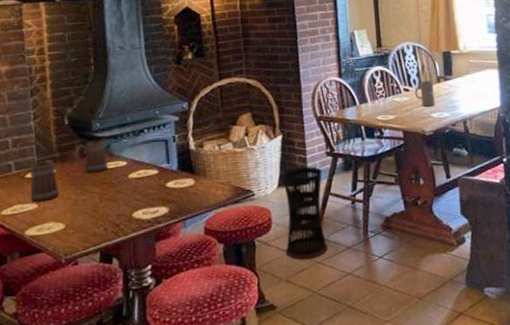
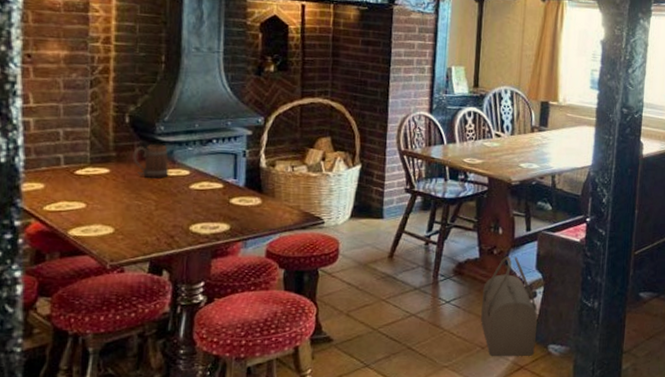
beer mug: present [30,160,59,203] -> none [78,158,111,202]
umbrella stand: present [282,167,328,260] -> none [350,201,399,296]
handbag: none [413,204,471,306] -> present [481,256,538,356]
beer mug: present [414,80,436,107] -> none [506,129,527,156]

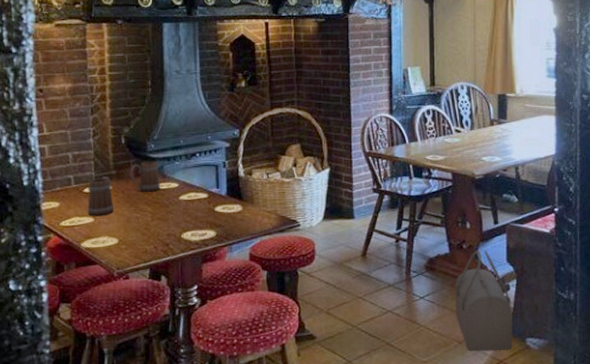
beer mug: none [78,158,111,202] -> present [87,176,114,217]

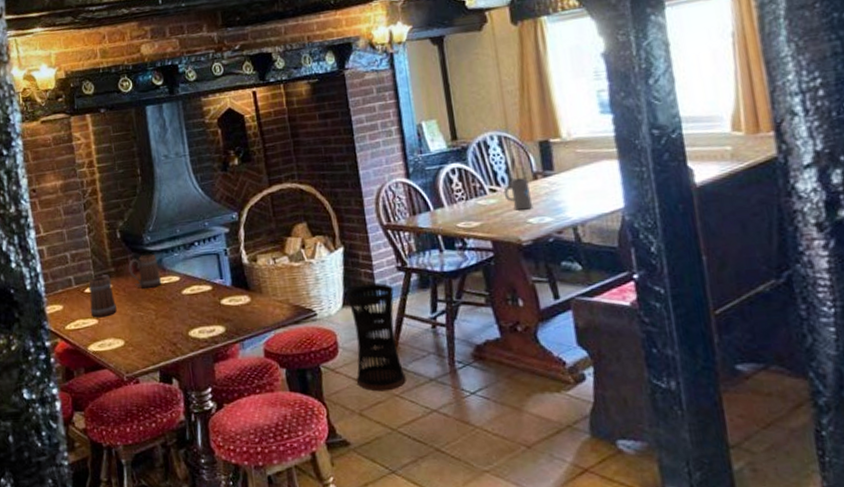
umbrella stand: none [328,202,369,294] -> present [346,283,406,392]
handbag: present [456,250,513,351] -> none [513,332,599,457]
beer mug: none [466,123,488,149] -> present [503,177,534,210]

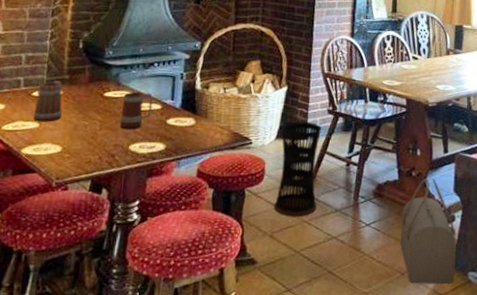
beer mug: present [128,254,162,289] -> none [83,67,115,101]
beer mug: none [171,275,203,316] -> present [120,92,153,130]
beer mug: present [503,177,534,210] -> none [422,51,442,78]
handbag: none [513,332,599,457] -> present [400,178,457,284]

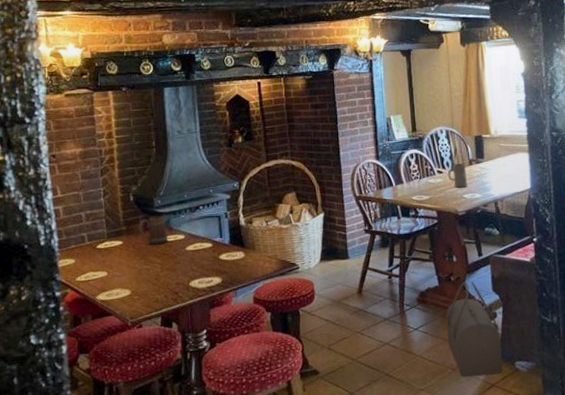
beer mug: present [33,81,63,122] -> none [100,232,126,271]
beer mug: none [83,67,115,101] -> present [139,215,169,246]
beer mug: present [120,92,153,130] -> none [177,234,204,269]
umbrella stand: present [274,121,321,217] -> none [324,243,366,330]
beer mug: none [422,51,442,78] -> present [447,163,468,188]

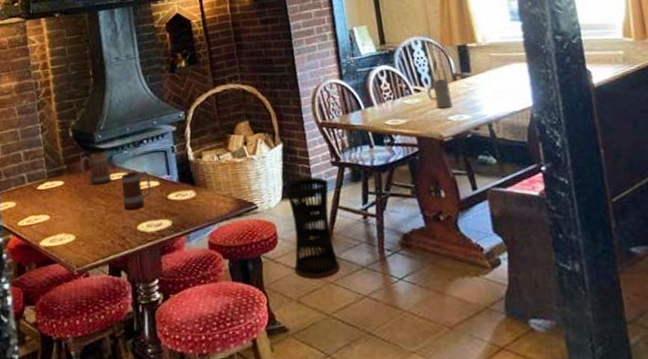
beer mug: none [177,234,204,269] -> present [121,171,151,211]
umbrella stand: none [324,243,366,330] -> present [285,177,340,279]
handbag: present [446,281,503,377] -> none [437,220,514,337]

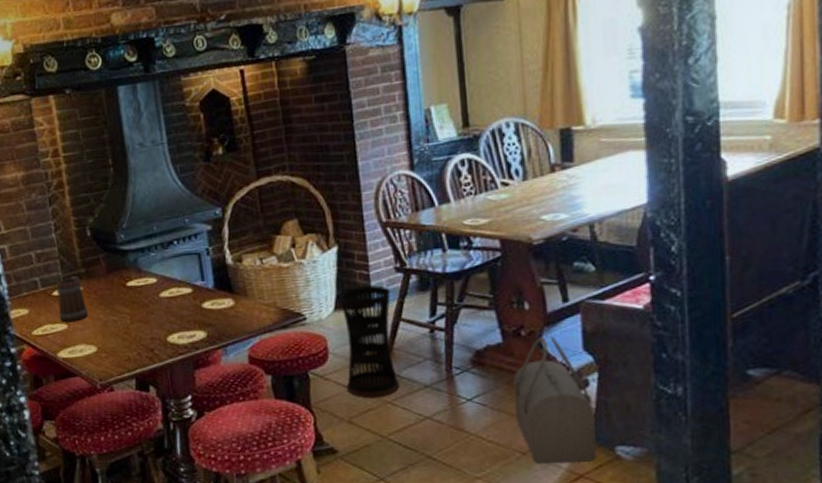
beer mug: none [41,172,68,214] -> present [56,276,88,323]
beer mug: present [80,151,112,186] -> none [100,253,138,292]
beer mug: present [121,171,151,211] -> none [147,276,183,320]
beer mug: present [427,79,453,109] -> none [517,170,548,206]
handbag: none [437,220,514,337] -> present [513,336,597,463]

